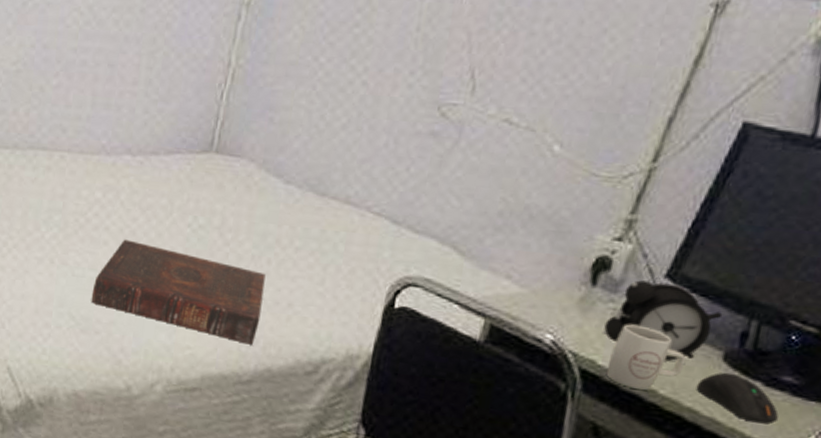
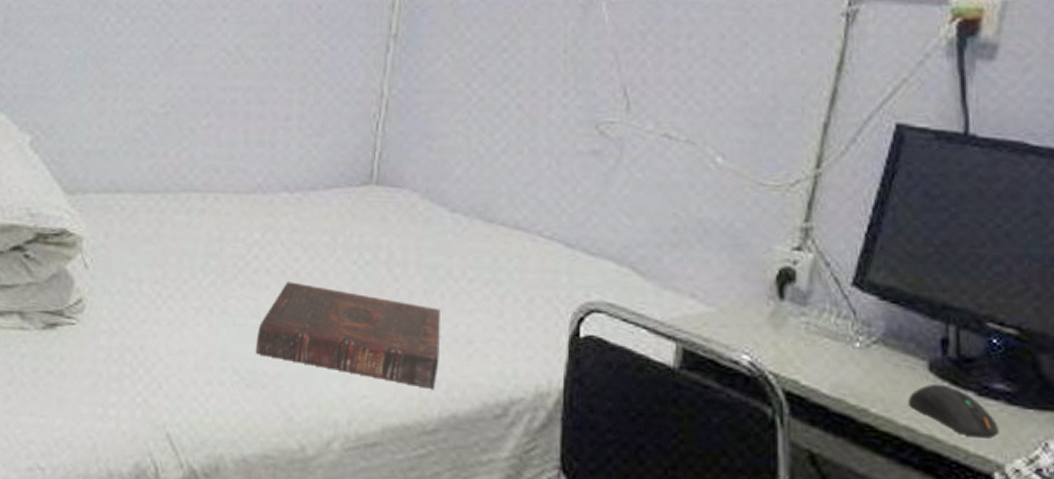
alarm clock: present [602,280,723,361] -> none [799,290,918,375]
mug: present [606,324,686,391] -> none [811,338,891,411]

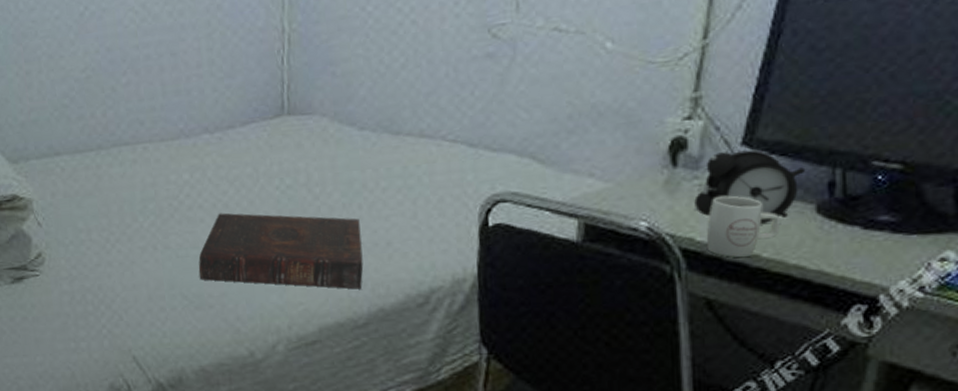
alarm clock: none [799,290,918,375] -> present [693,149,806,224]
mug: none [811,338,891,411] -> present [706,195,781,258]
computer mouse: present [908,383,999,439] -> none [797,223,884,267]

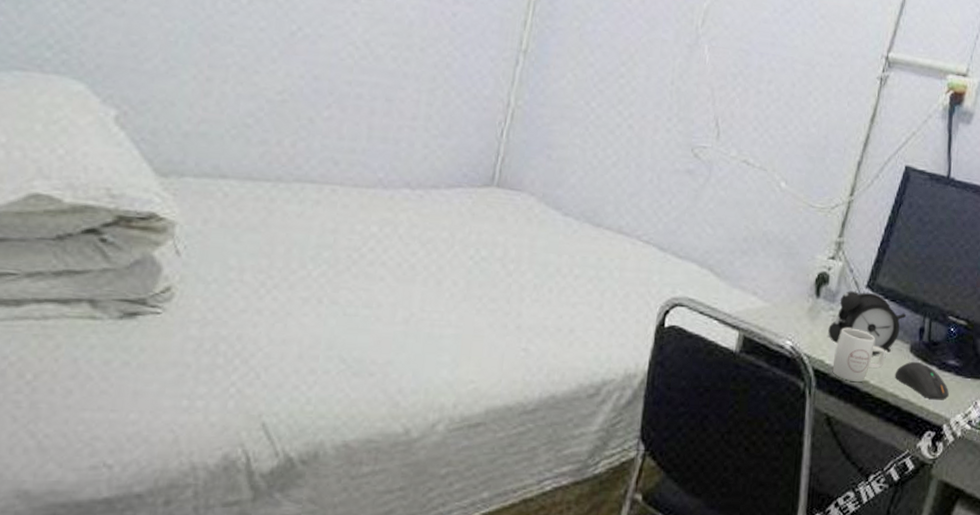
book: present [198,212,364,290] -> none [365,274,548,373]
computer mouse: none [797,223,884,267] -> present [895,361,949,400]

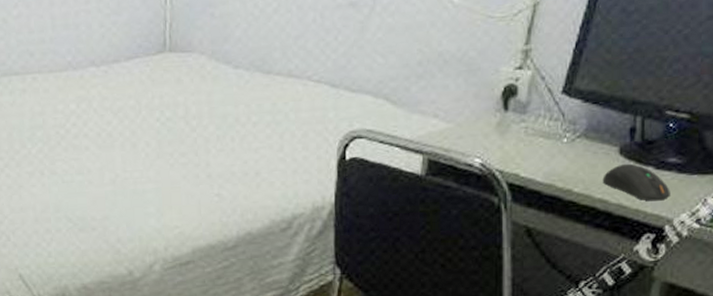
alarm clock: present [826,291,907,355] -> none [519,98,613,163]
mug: present [832,327,886,383] -> none [529,137,591,192]

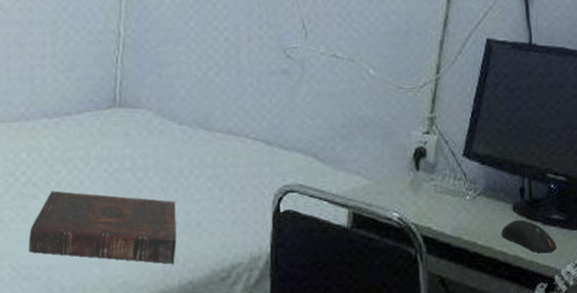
book: none [82,141,234,215] -> present [28,191,177,264]

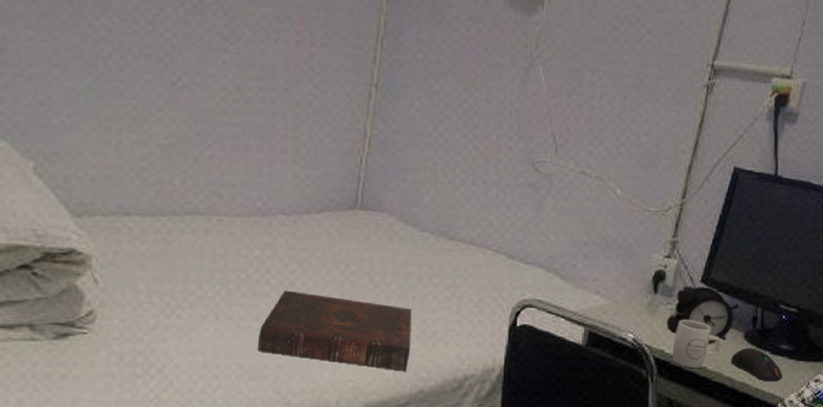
alarm clock: none [431,160,506,218] -> present [665,286,740,343]
mug: none [439,195,490,245] -> present [672,319,722,369]

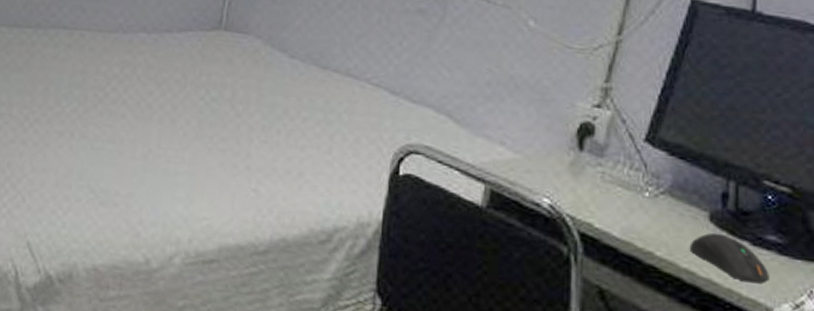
book: present [257,290,412,371] -> none [109,112,276,215]
alarm clock: present [665,286,740,343] -> none [594,144,702,222]
mug: present [672,319,722,369] -> none [604,187,676,253]

